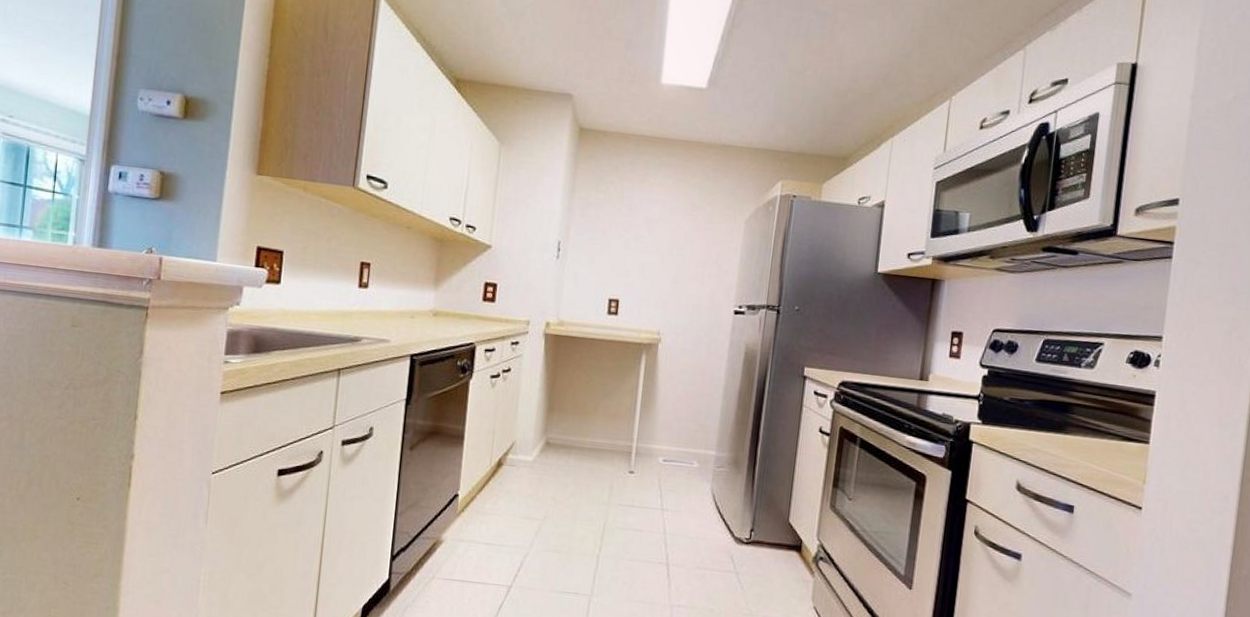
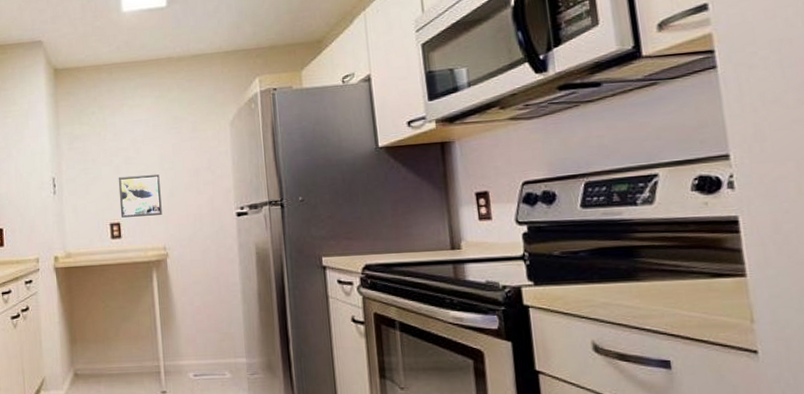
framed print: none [621,253,667,299] -> present [118,174,162,218]

